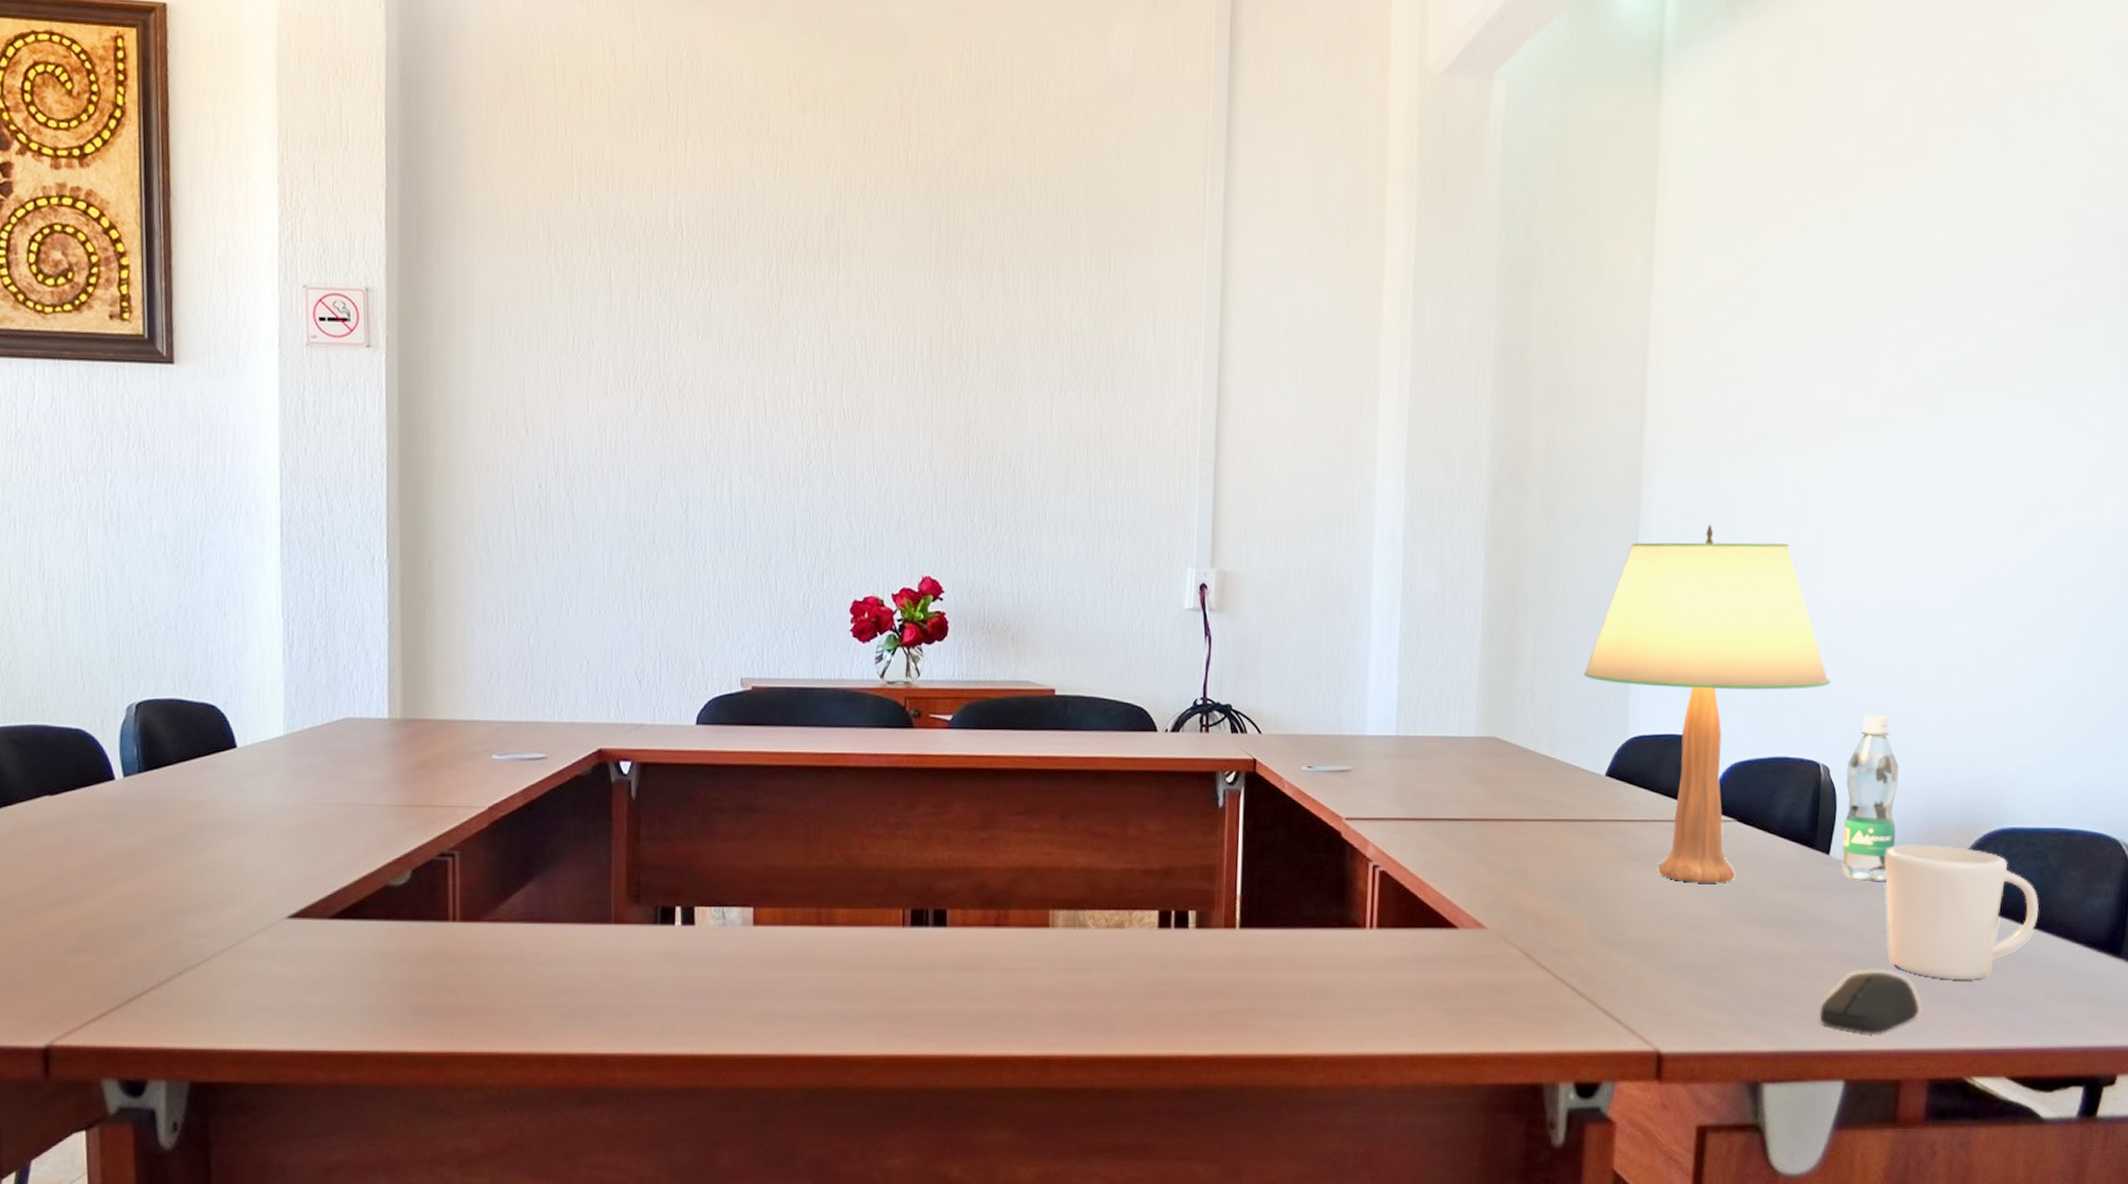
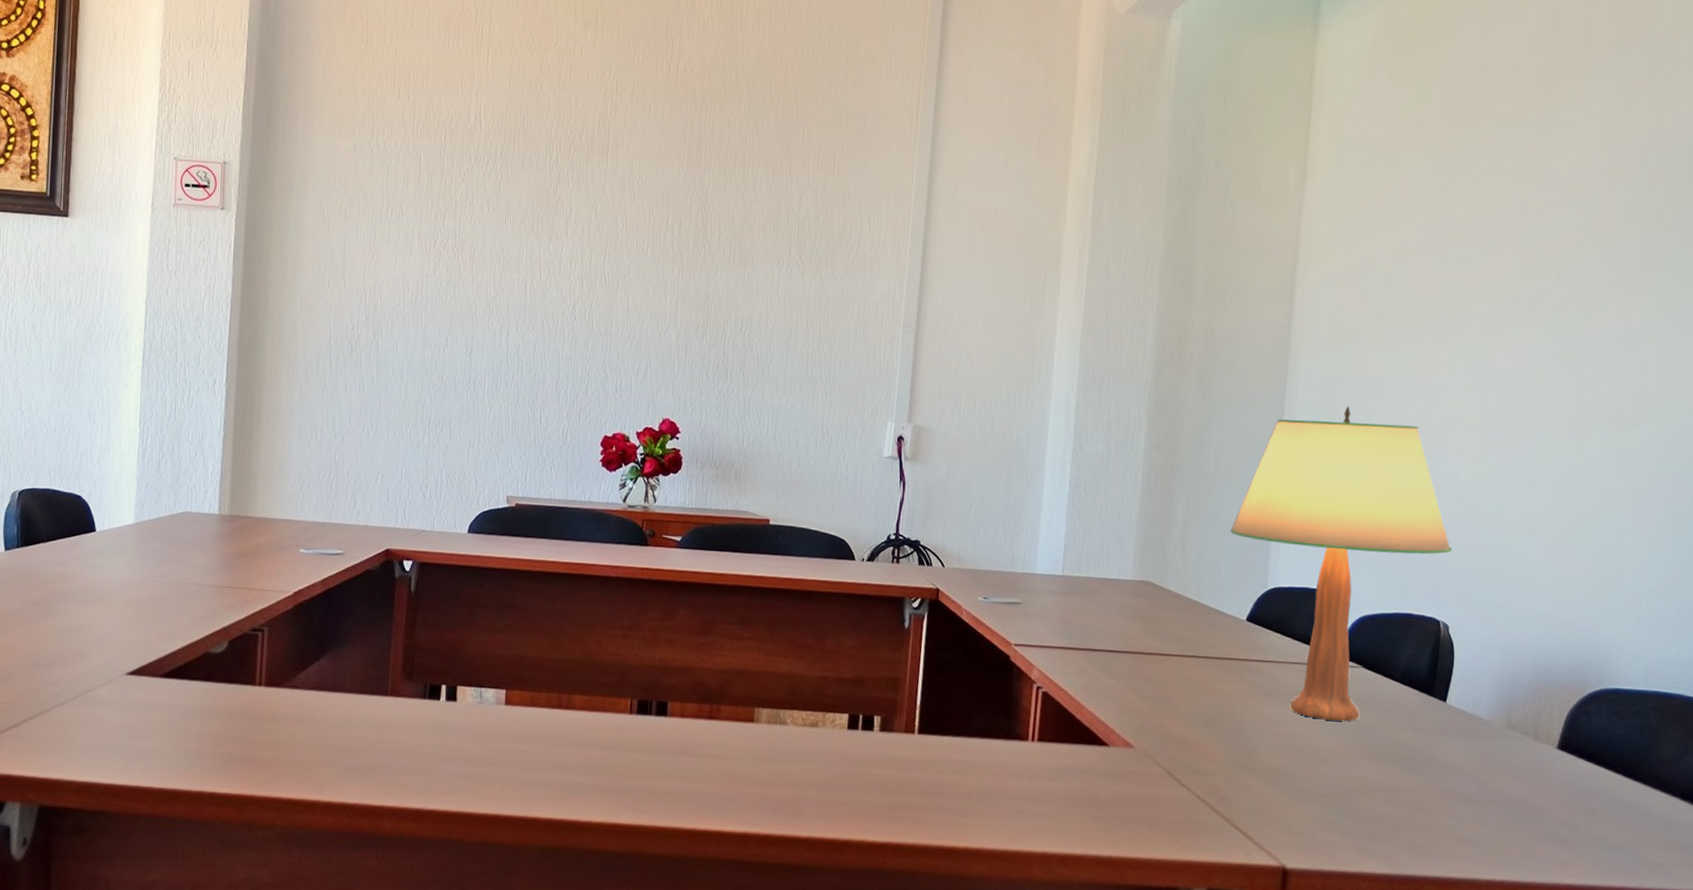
computer mouse: present [1819,971,1921,1034] -> none [1432,808,1526,865]
bottle: present [1841,715,1900,881] -> none [1457,580,1513,729]
mug: present [1885,844,2039,981] -> none [1496,697,1638,823]

